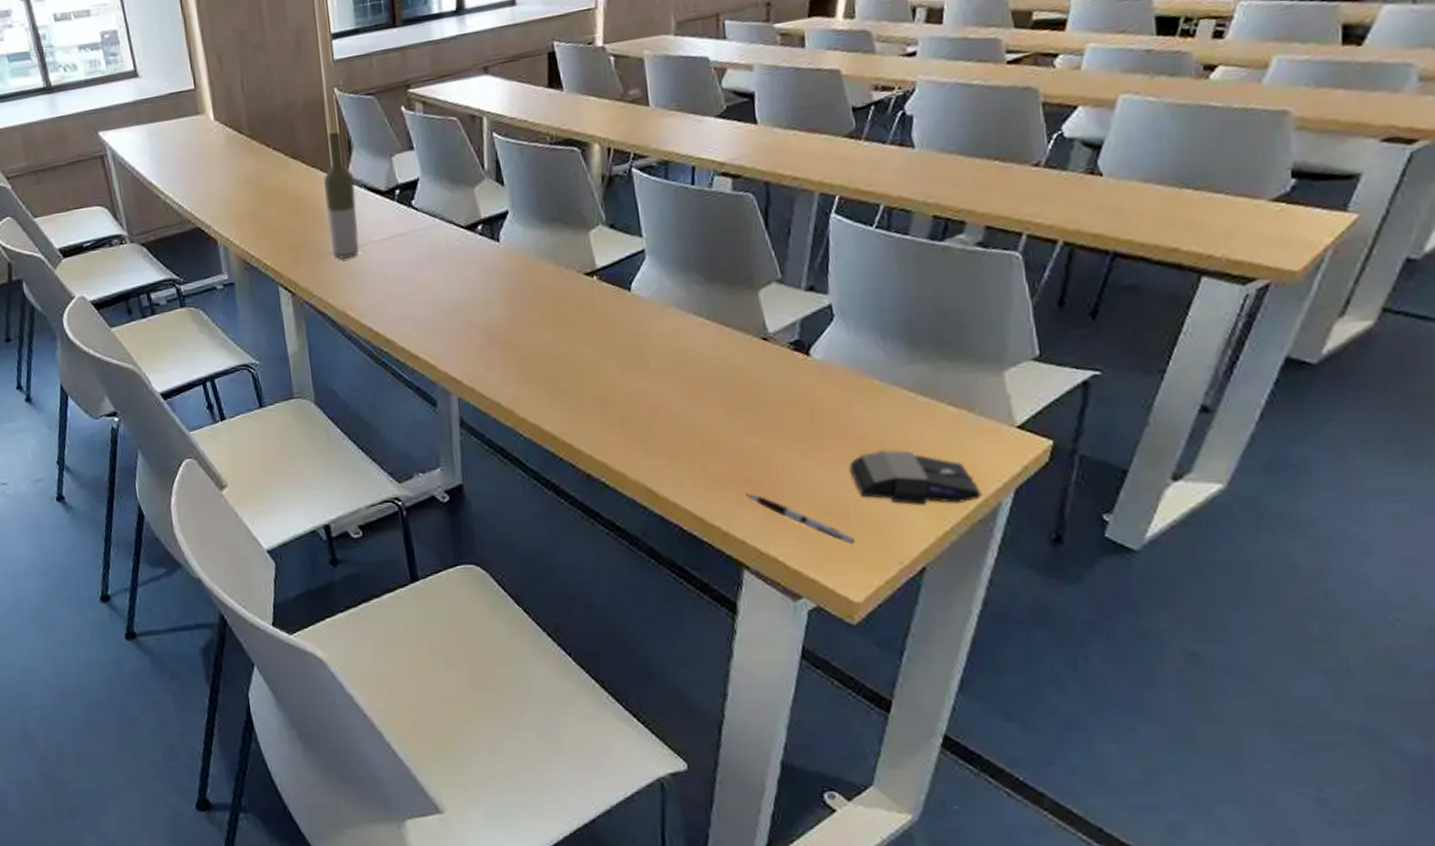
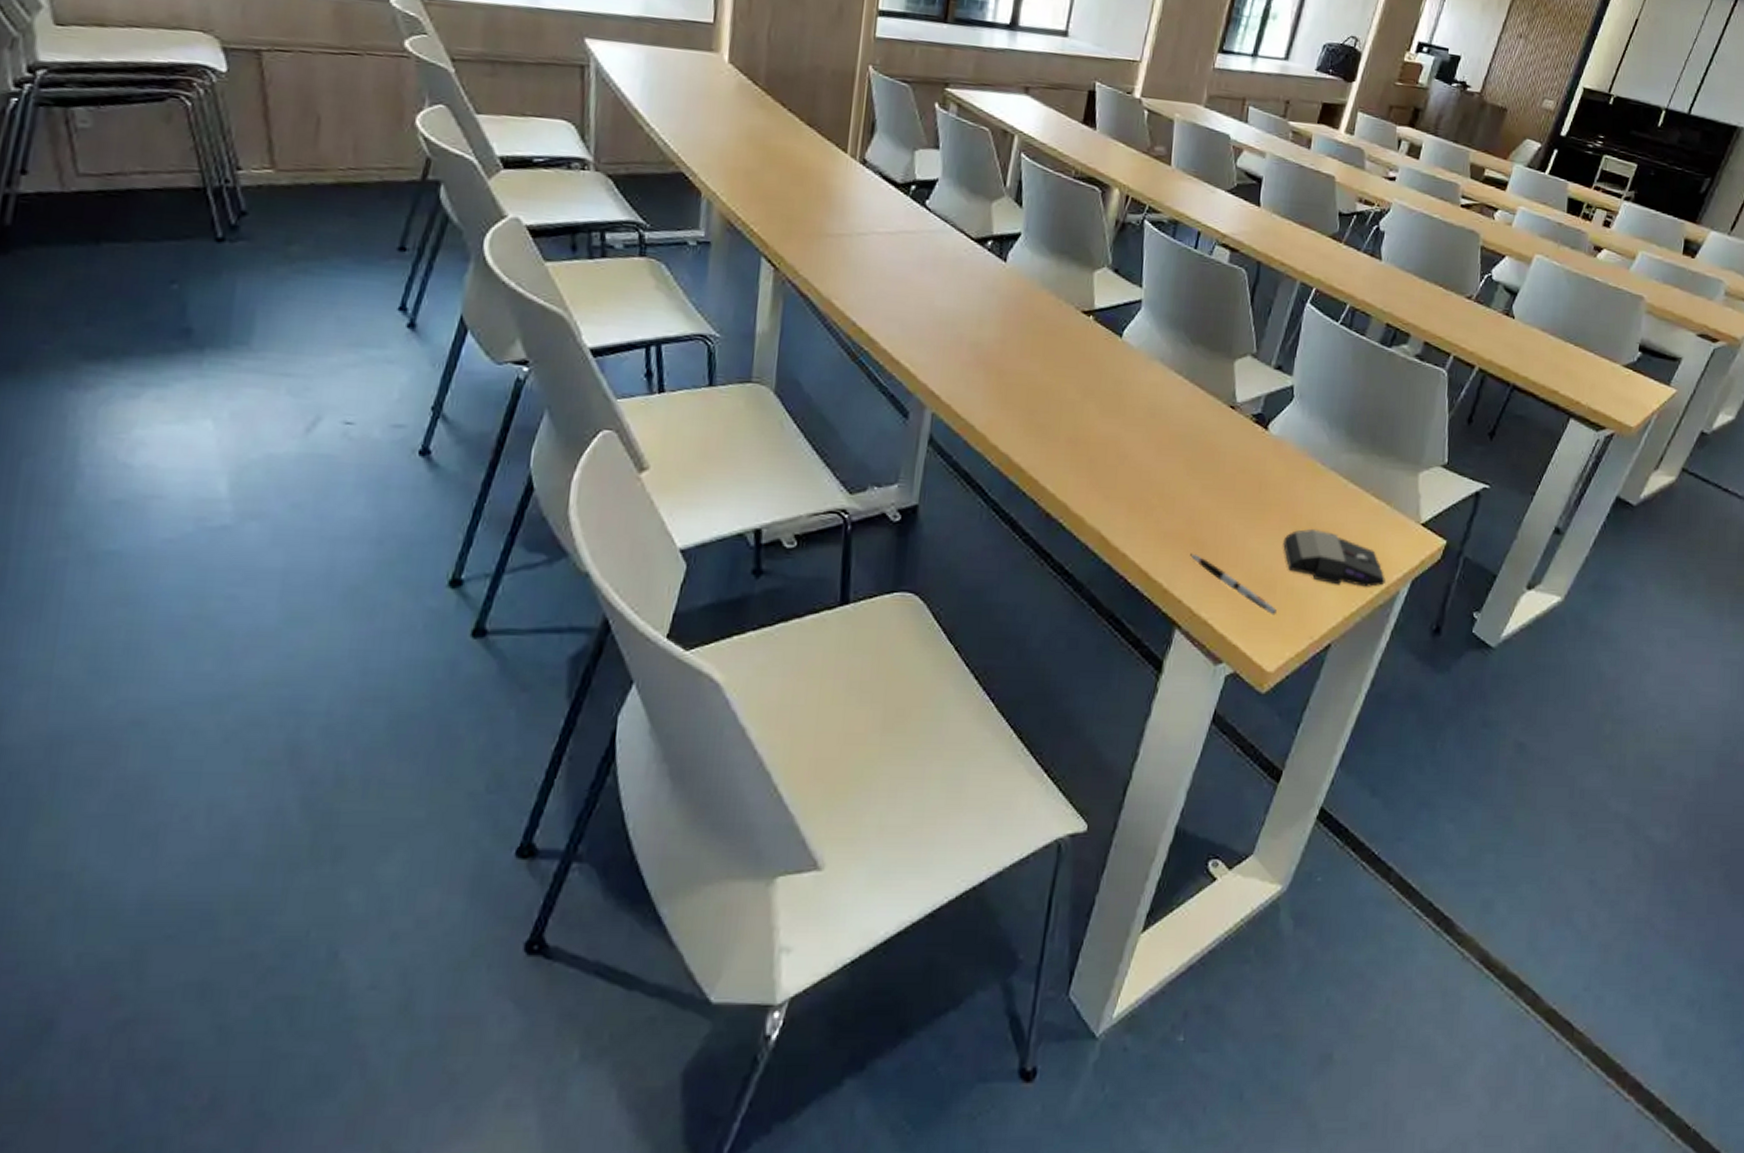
bottle: present [324,131,360,259] -> none [829,109,870,244]

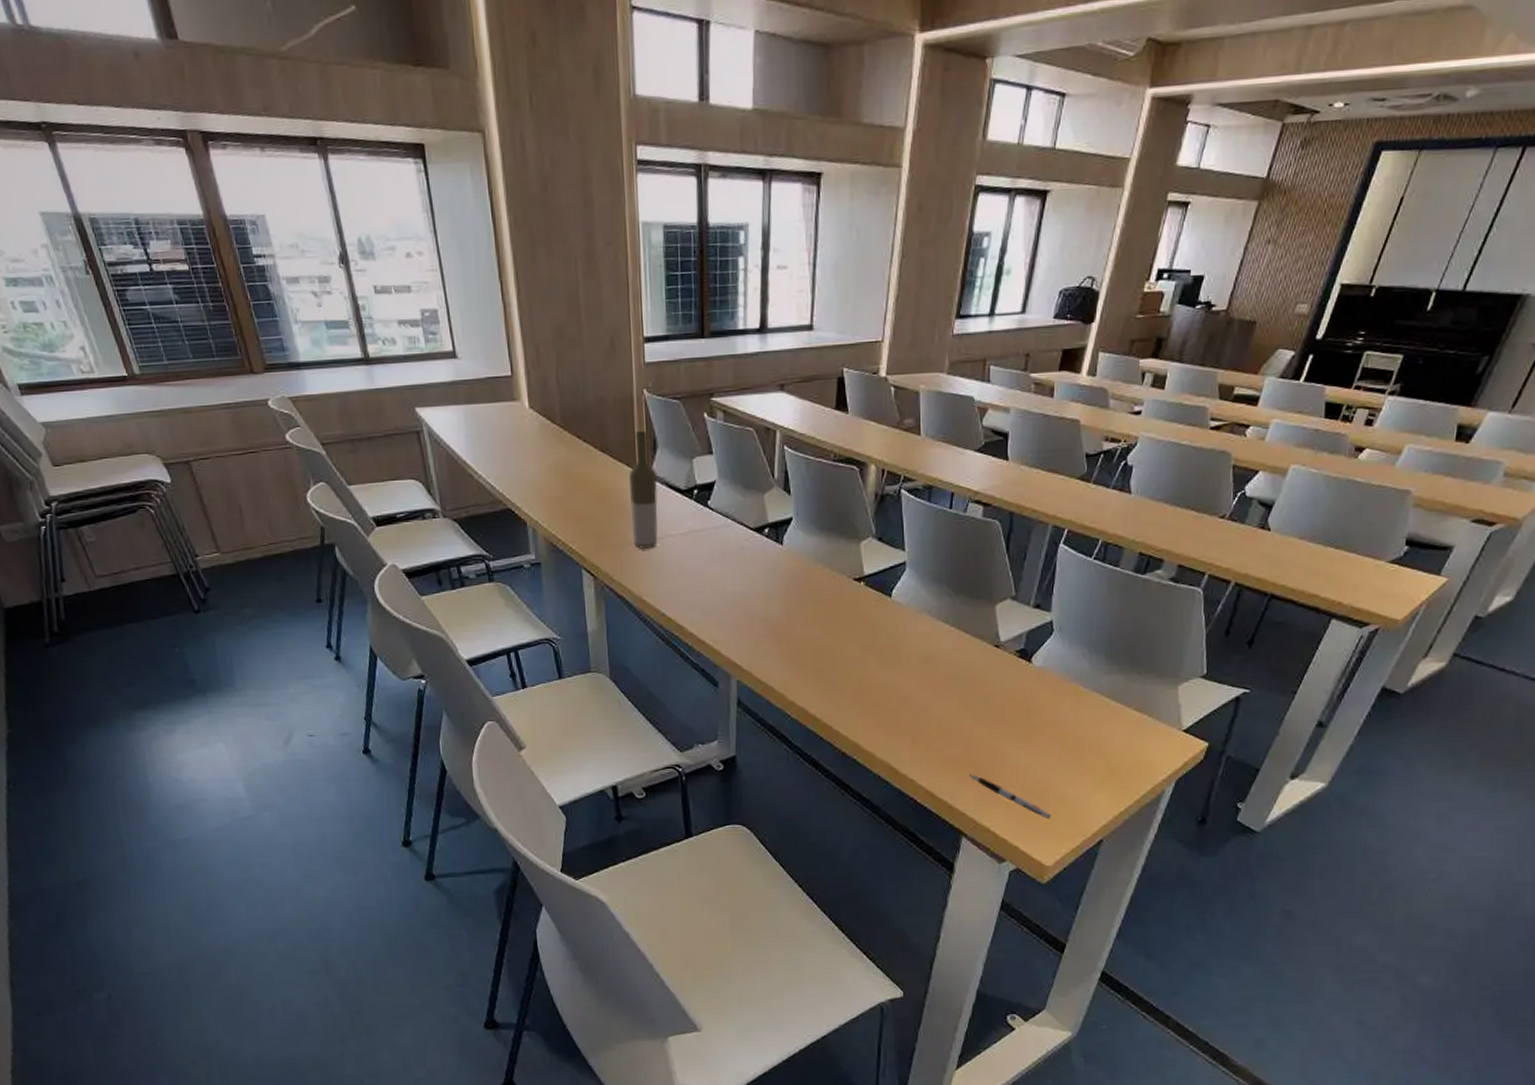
bottle: none [829,109,870,244] -> present [629,430,658,549]
computer mouse: present [1283,529,1385,587] -> none [1053,744,1151,790]

